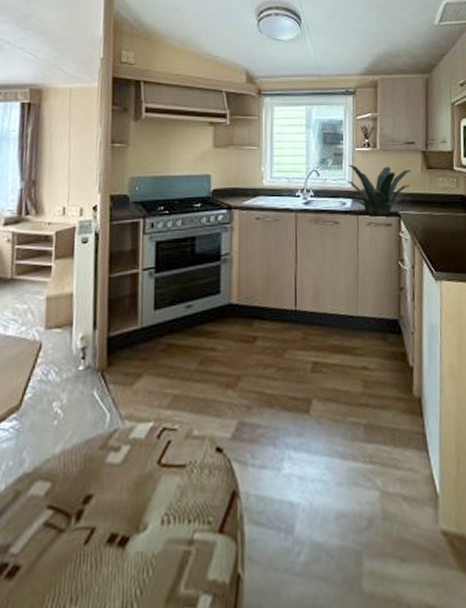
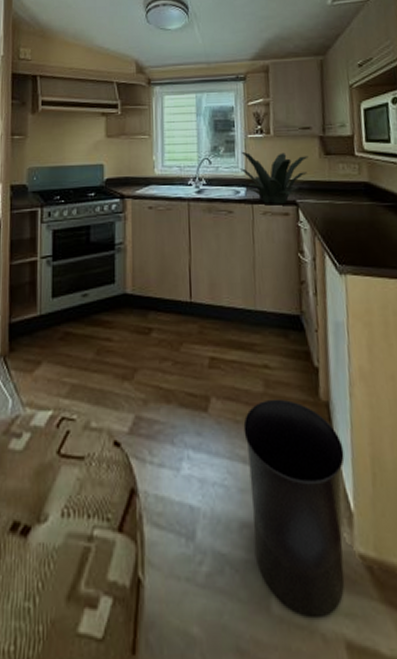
waste bin: none [342,397,433,592] -> present [243,398,345,619]

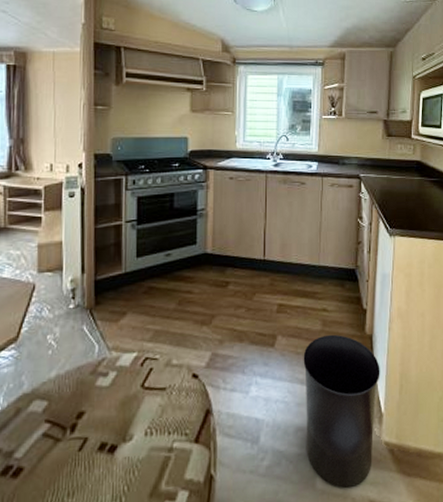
plant: present [239,151,308,204] -> none [313,130,373,177]

